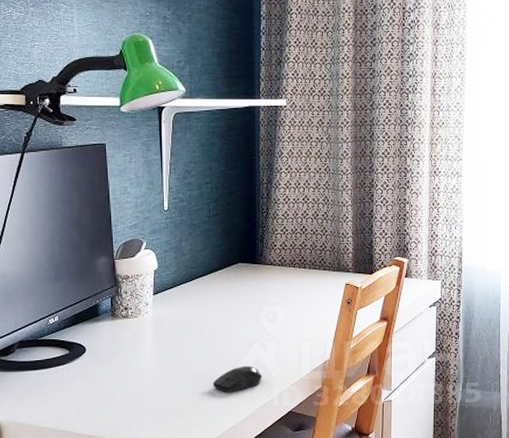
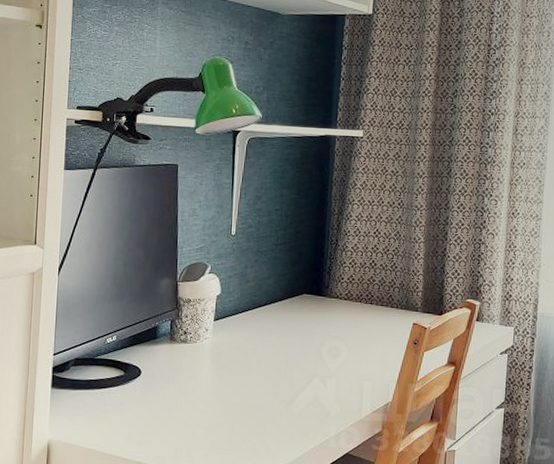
computer mouse: present [213,366,262,392] -> none [268,401,320,428]

